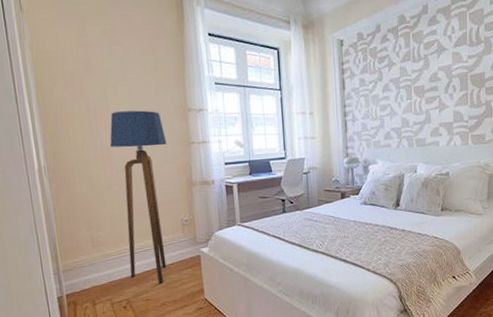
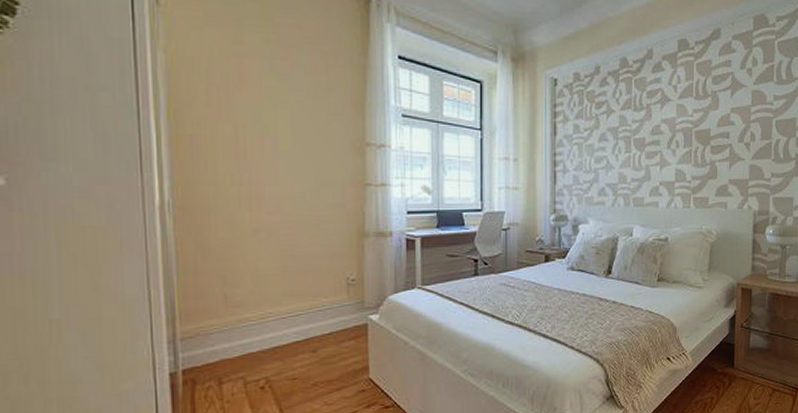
floor lamp: present [110,110,167,284] -> none [261,139,336,358]

